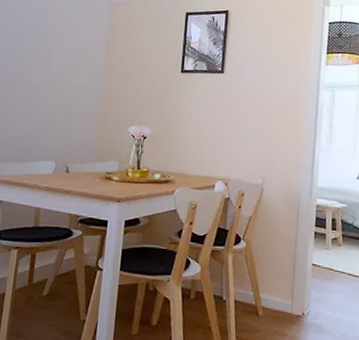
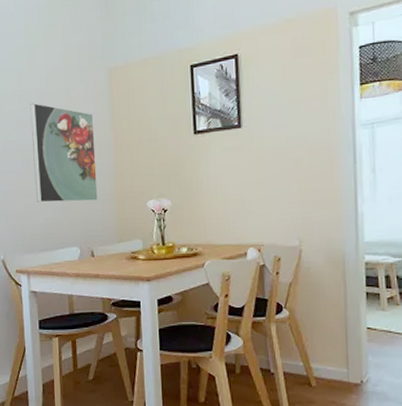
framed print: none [19,20,90,121] -> present [30,102,98,203]

